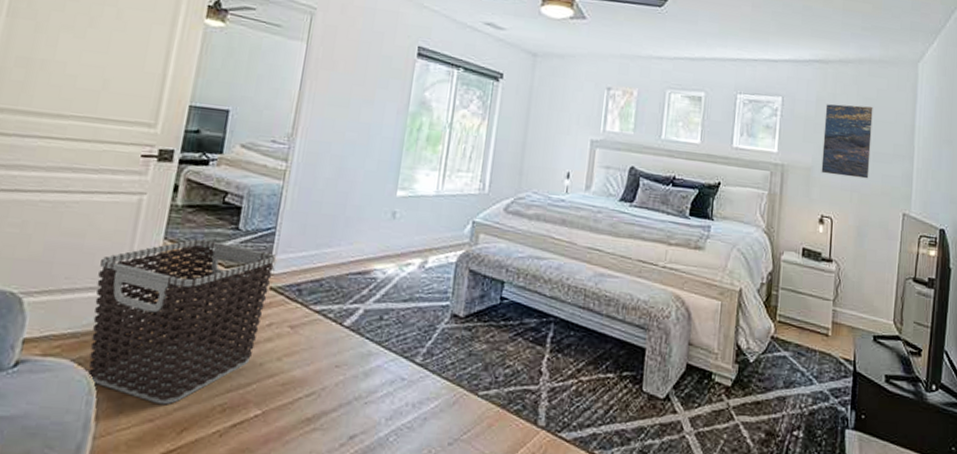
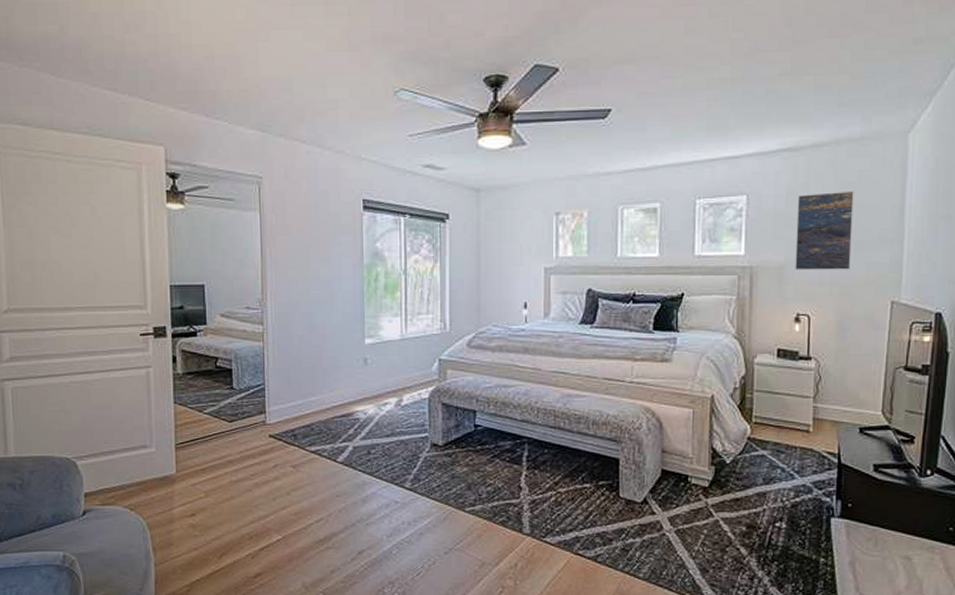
clothes hamper: present [88,239,276,405] -> none [128,400,269,537]

